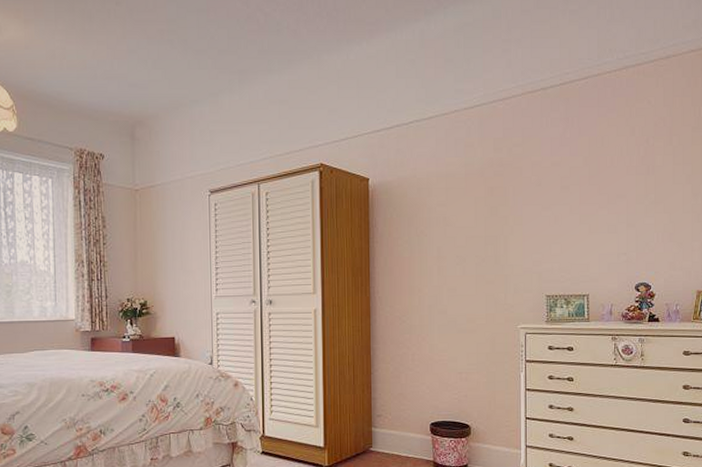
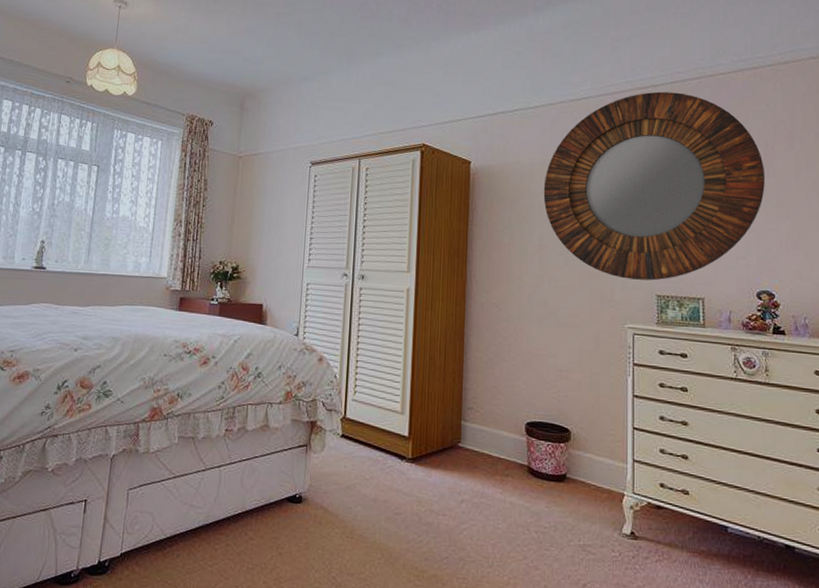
home mirror: none [440,94,645,283] -> present [543,91,765,281]

